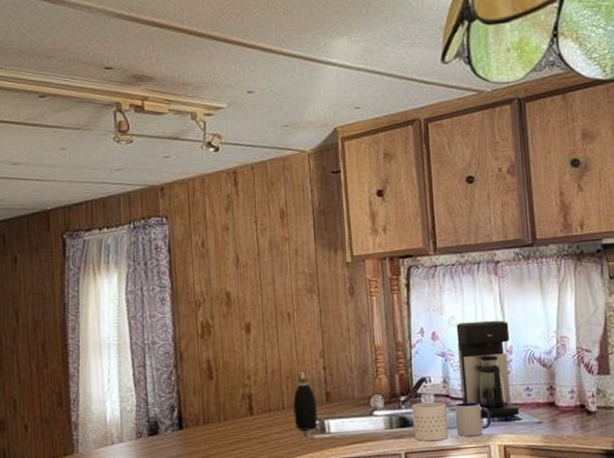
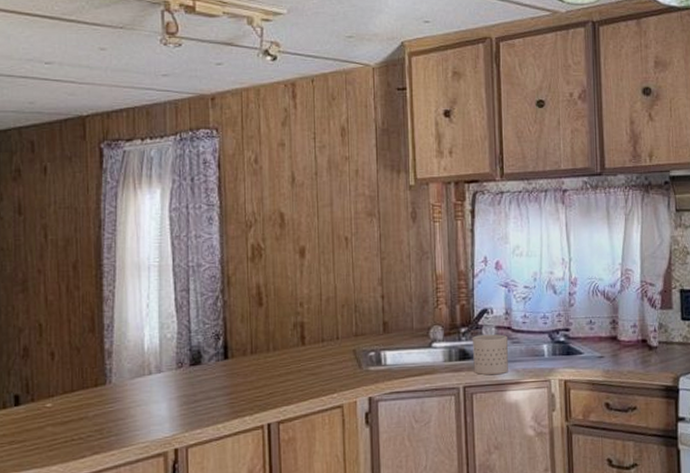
soap dispenser: present [293,371,318,431] -> none [348,300,373,362]
mug: present [454,402,492,437] -> none [516,335,553,371]
coffee maker: present [456,320,520,419] -> none [521,250,582,353]

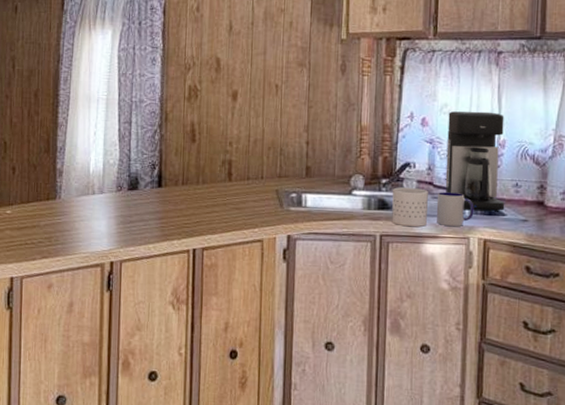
mug: none [516,335,553,371] -> present [436,192,474,227]
coffee maker: none [521,250,582,353] -> present [445,111,505,211]

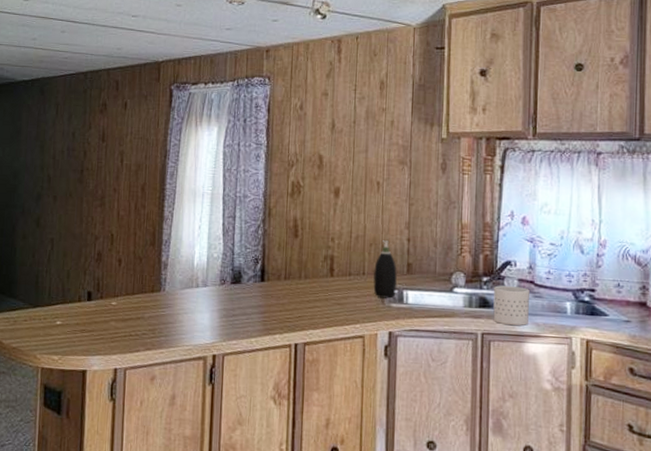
soap dispenser: none [272,144,296,202] -> present [373,240,397,298]
mug: present [436,192,474,227] -> none [538,291,576,327]
coffee maker: present [445,111,505,211] -> none [546,210,607,311]

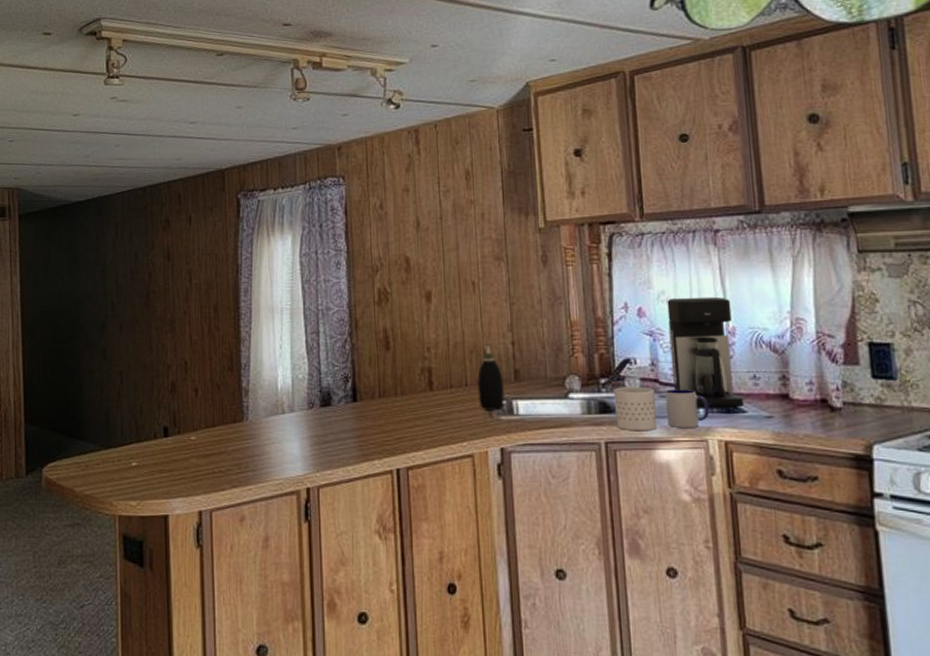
mug: none [538,291,576,327] -> present [664,390,710,429]
coffee maker: none [546,210,607,311] -> present [667,296,745,409]

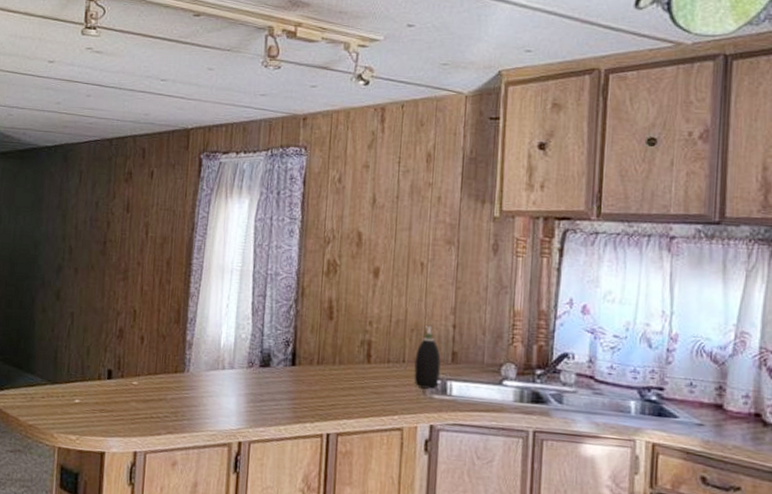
mug: present [614,387,657,431] -> none [546,379,589,425]
mug: present [664,390,710,429] -> none [597,387,642,427]
coffee maker: present [667,296,745,409] -> none [608,299,677,413]

